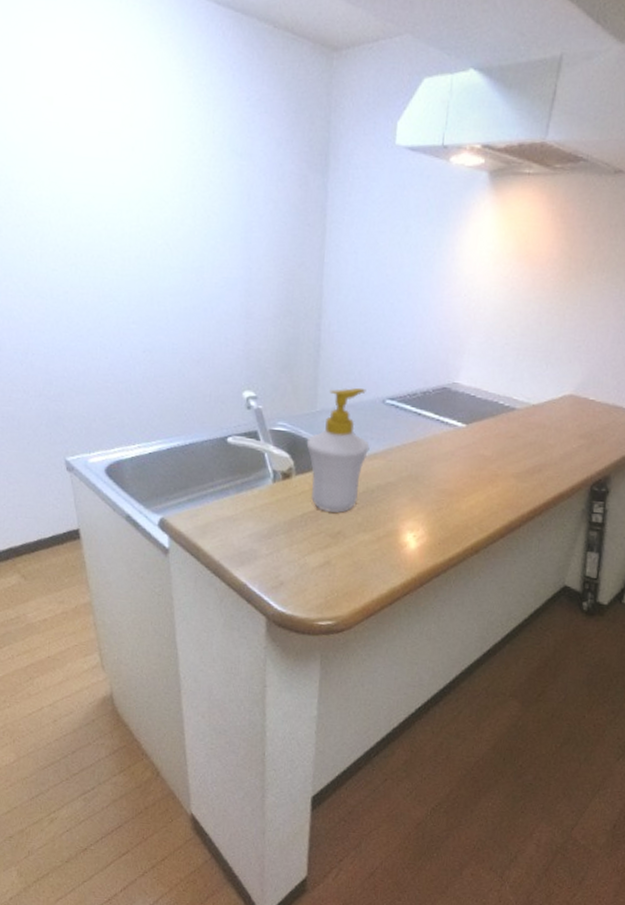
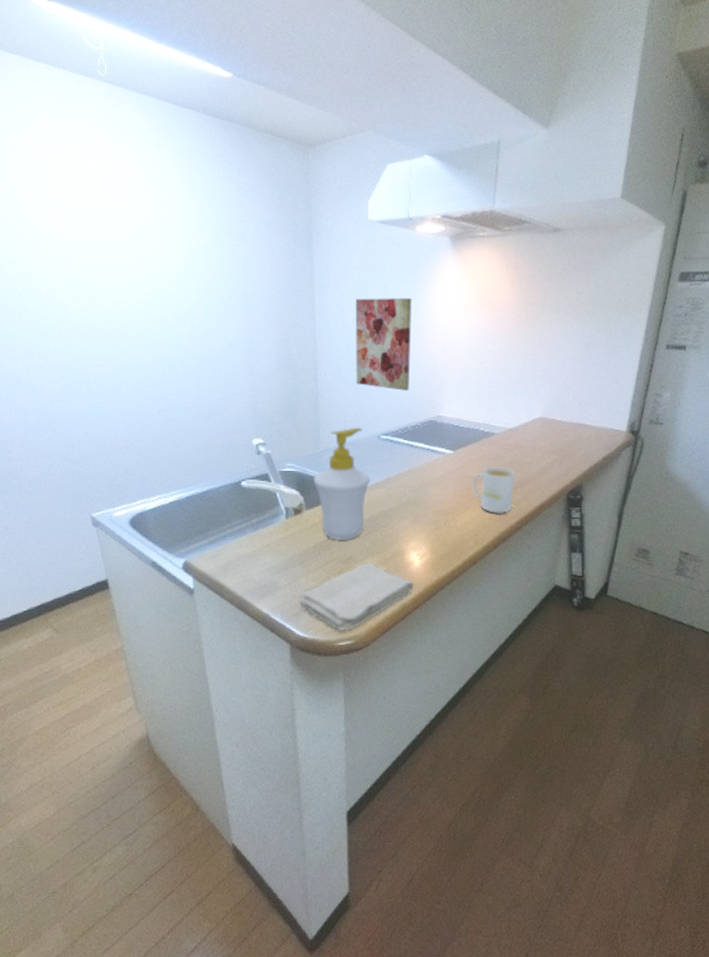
washcloth: none [281,538,406,611] -> present [300,562,414,632]
wall art: none [363,238,438,351] -> present [355,298,412,391]
mug: none [484,446,535,501] -> present [473,467,516,515]

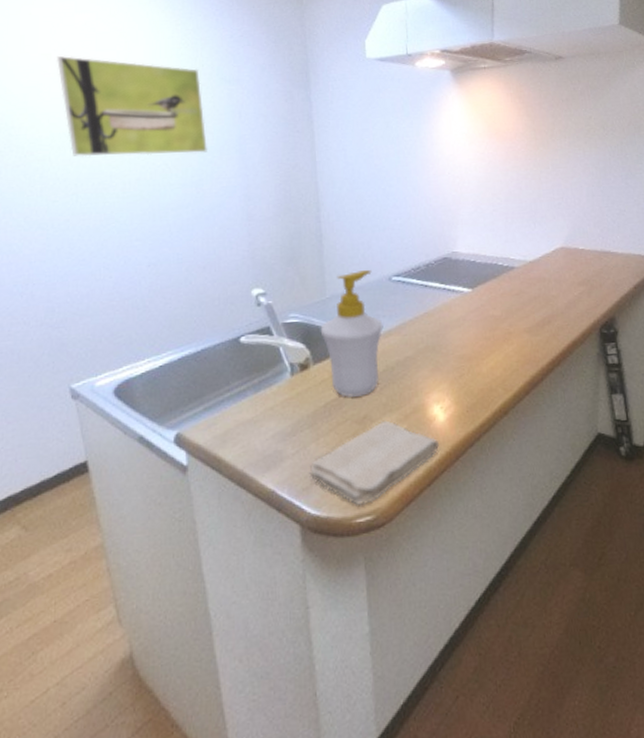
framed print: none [70,202,215,307] -> present [57,56,209,157]
wall art: present [355,298,412,391] -> none [357,132,420,228]
mug: present [473,467,516,515] -> none [495,302,542,356]

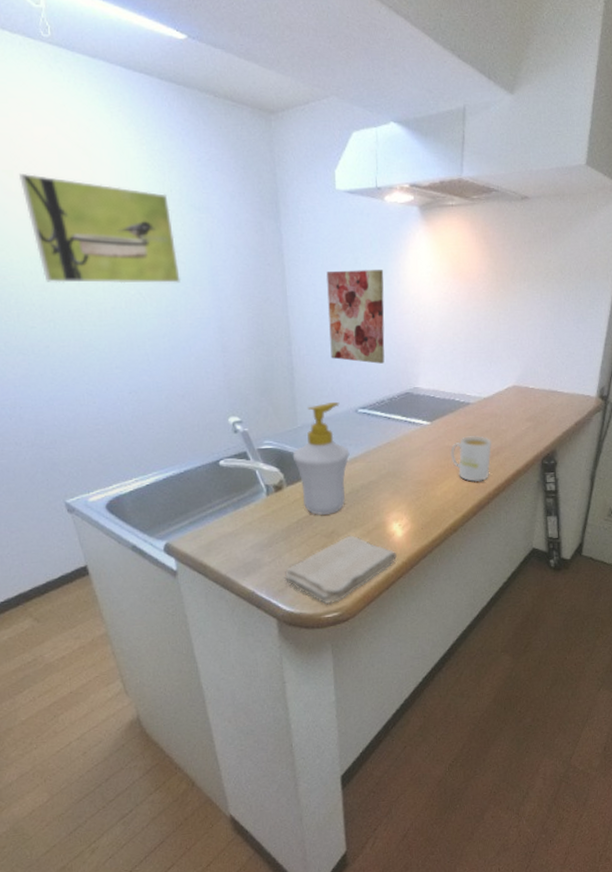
wall art: none [357,132,420,228] -> present [326,270,385,364]
mug: none [495,302,542,356] -> present [450,435,492,483]

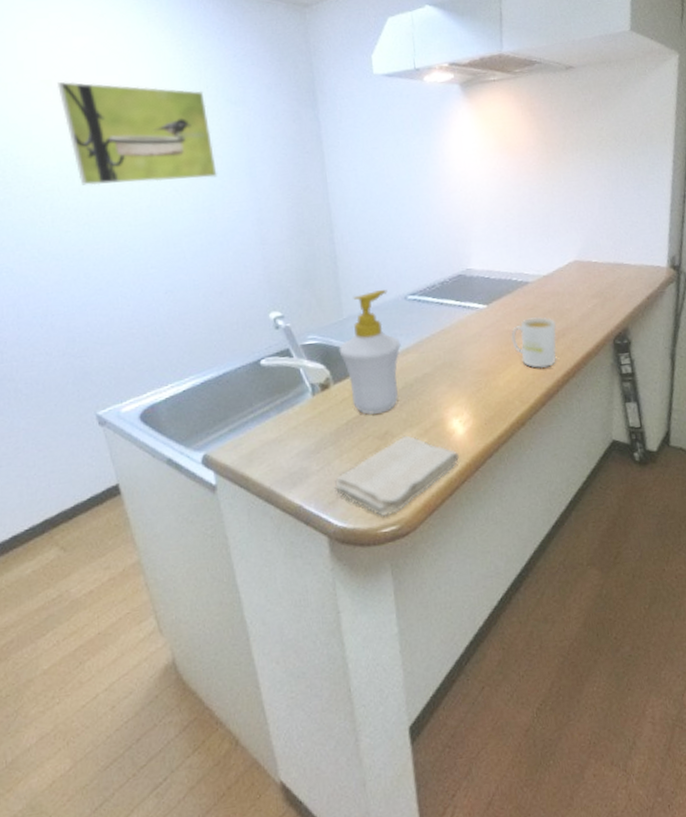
wall art: present [326,270,385,364] -> none [367,149,433,247]

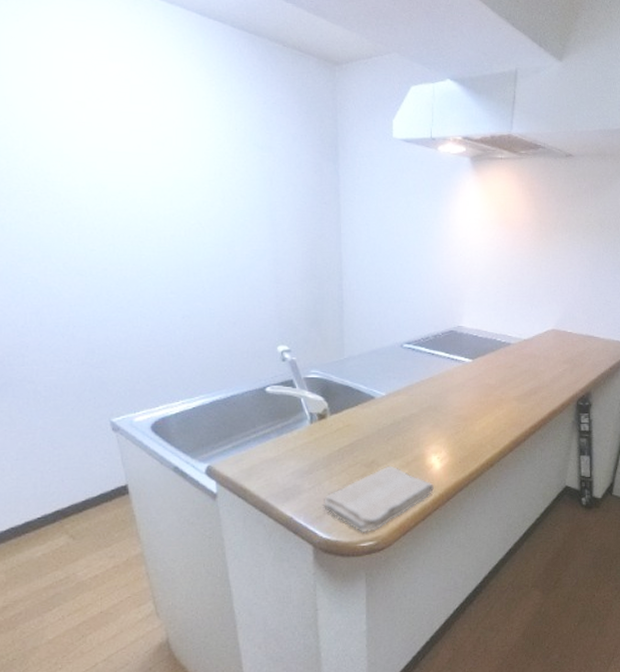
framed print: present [58,82,218,186] -> none [91,105,241,216]
soap bottle: present [338,289,401,414] -> none [337,335,393,444]
mug: present [511,316,557,369] -> none [490,375,531,420]

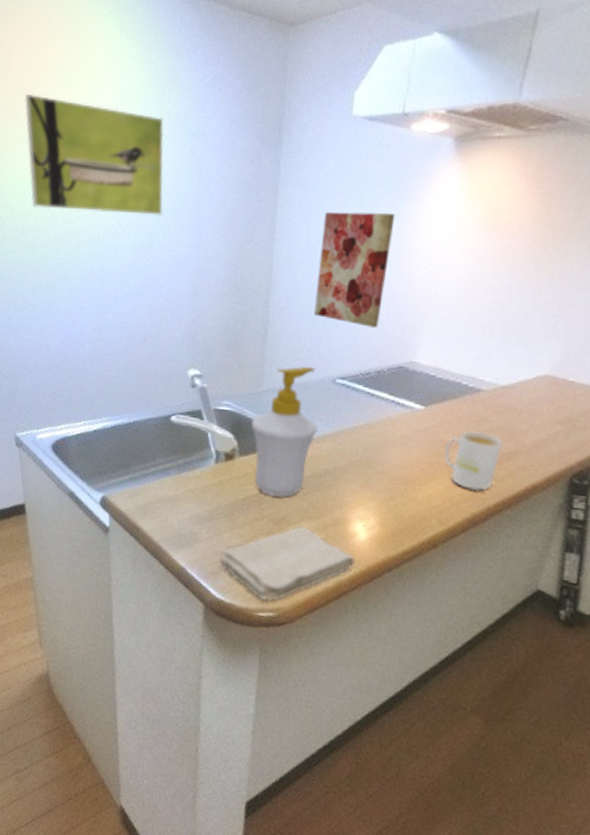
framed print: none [91,105,241,216] -> present [25,95,164,216]
soap bottle: none [337,335,393,444] -> present [250,366,318,497]
wall art: none [380,212,434,302] -> present [314,211,396,328]
mug: none [490,375,531,420] -> present [444,431,504,492]

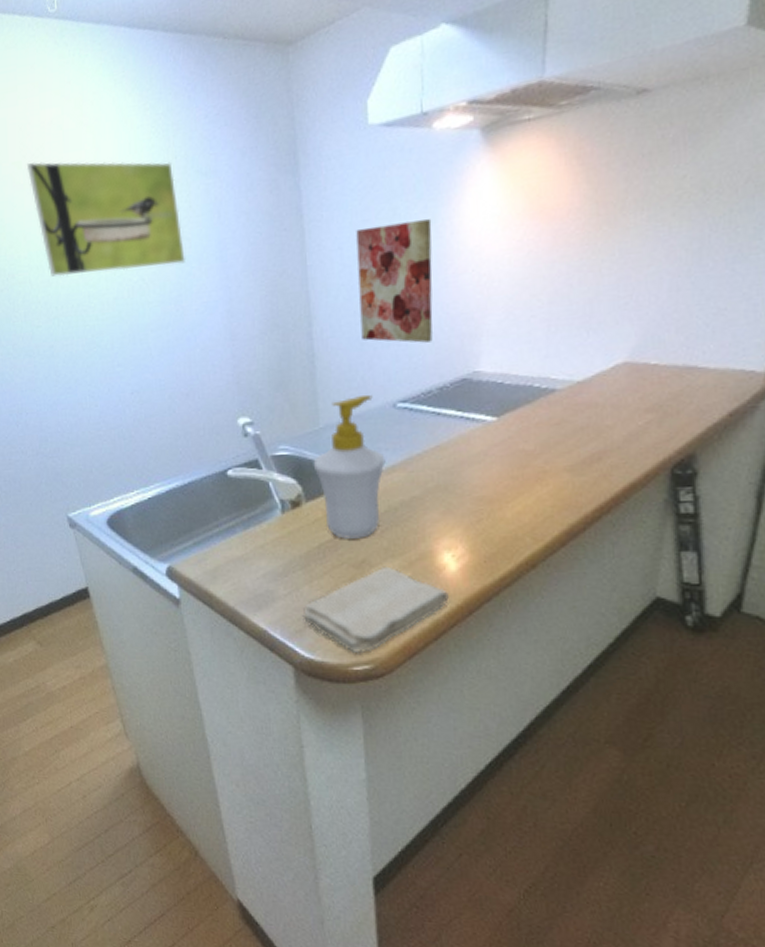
mug: present [444,431,504,492] -> none [526,434,591,500]

